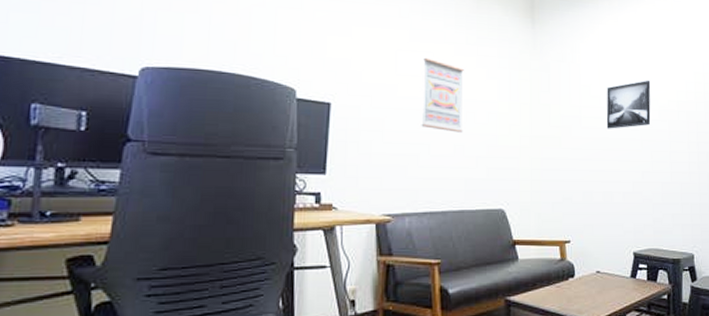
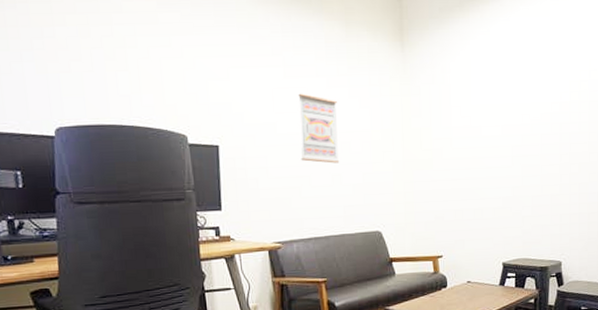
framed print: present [606,80,651,129] -> none [477,94,523,148]

